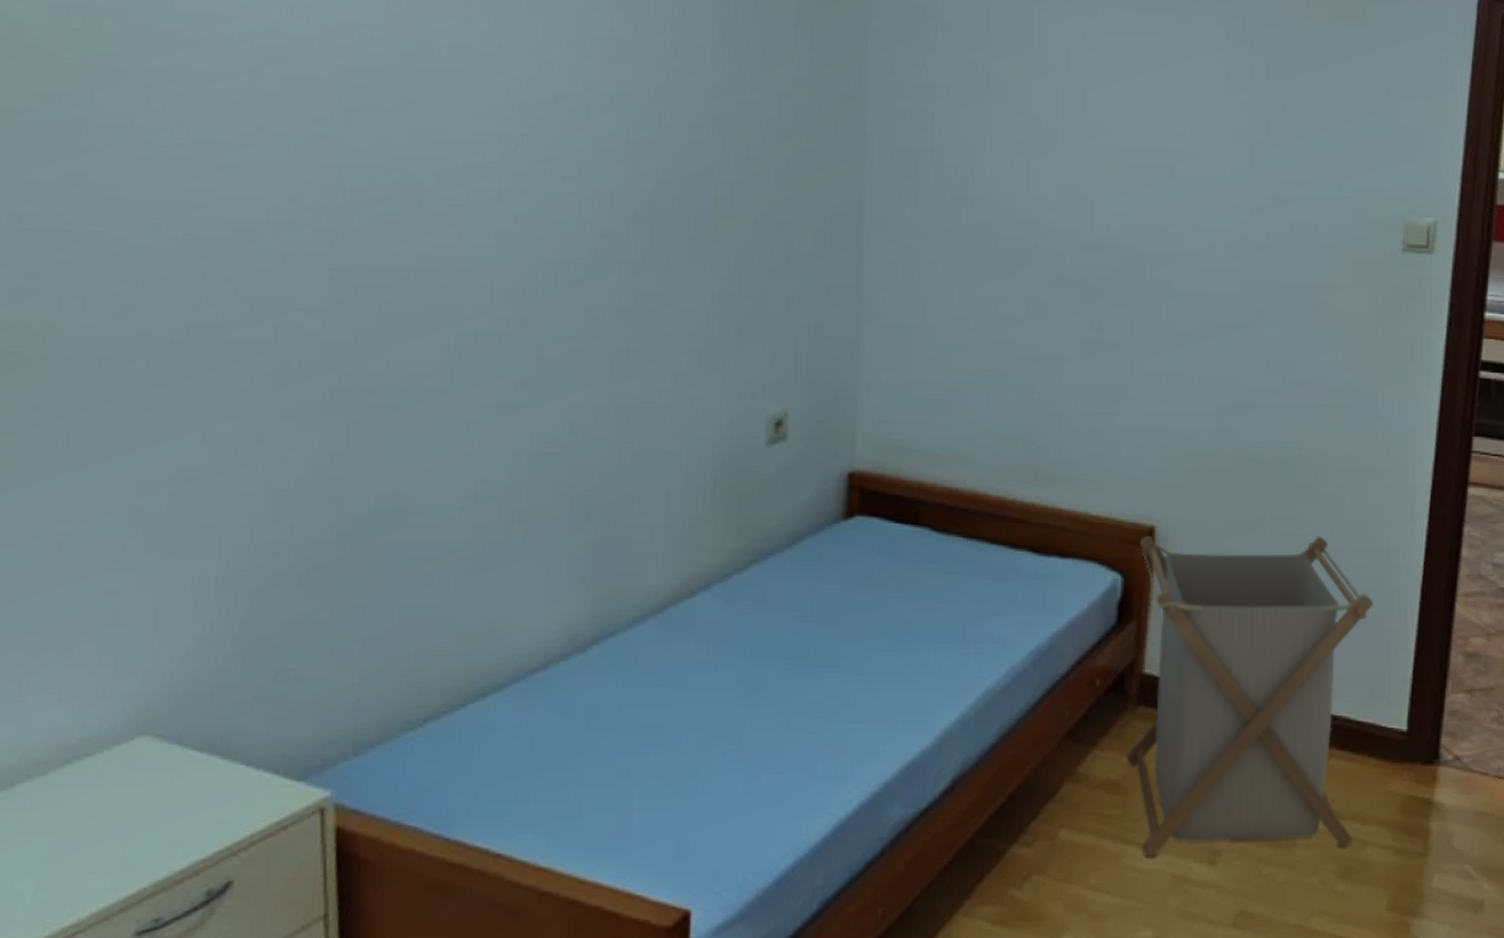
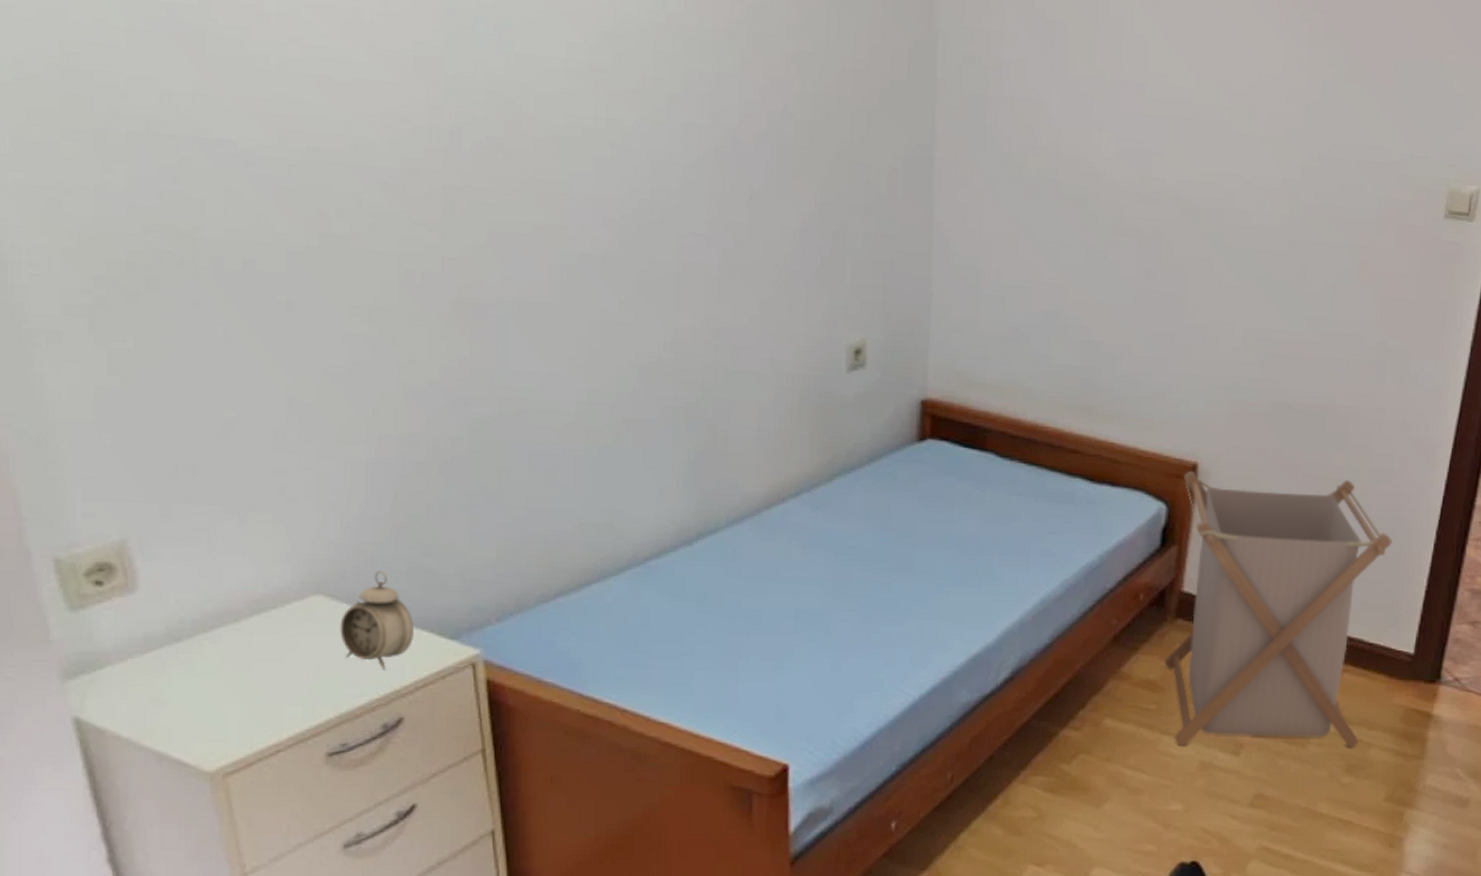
alarm clock: none [165,703,255,824] -> present [340,570,414,671]

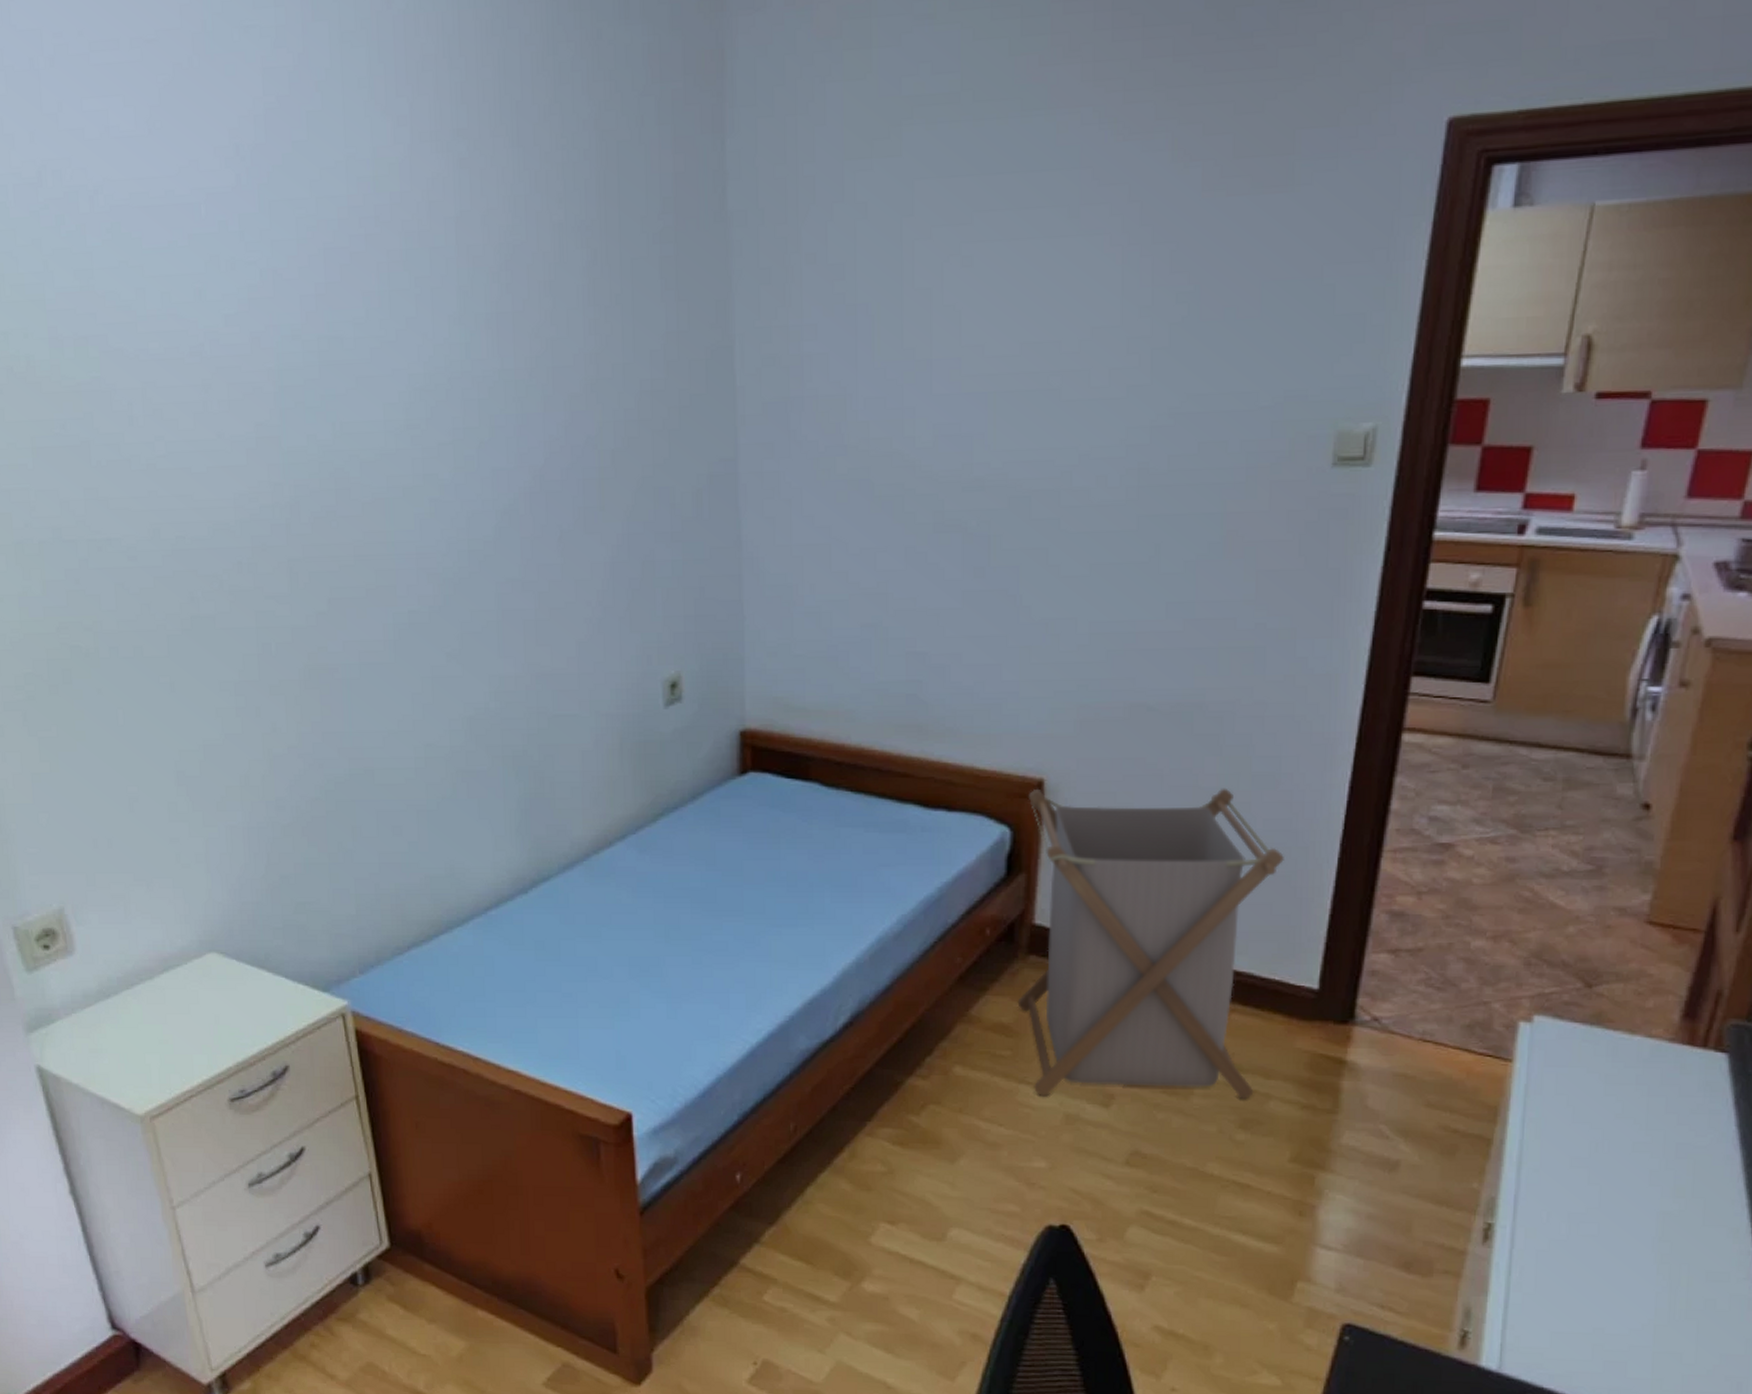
alarm clock: present [340,570,414,671] -> none [231,928,292,1022]

